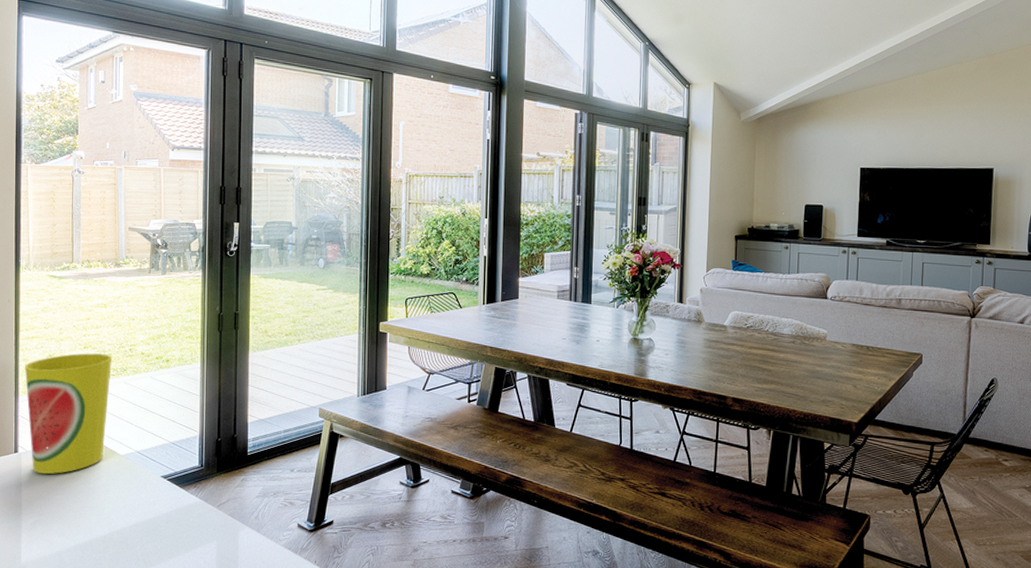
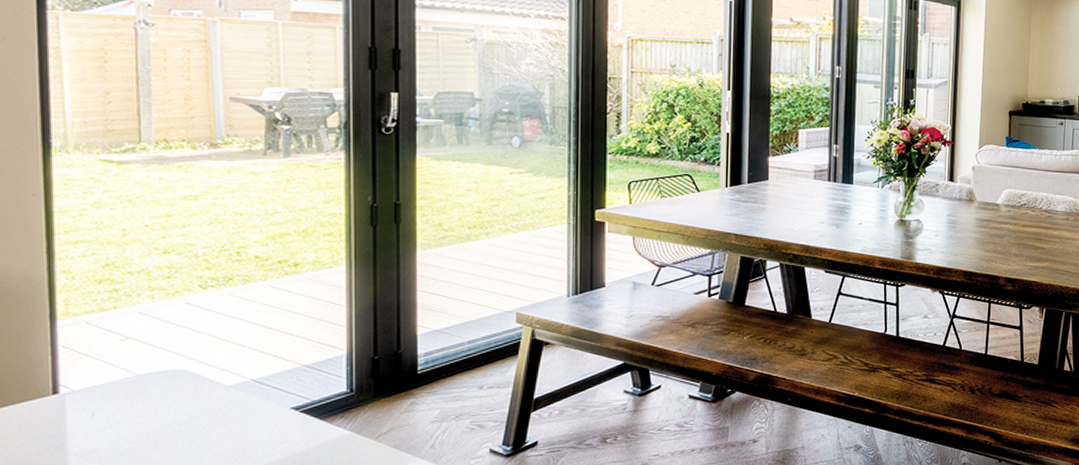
cup: present [24,353,112,475] -> none [64,259,209,419]

